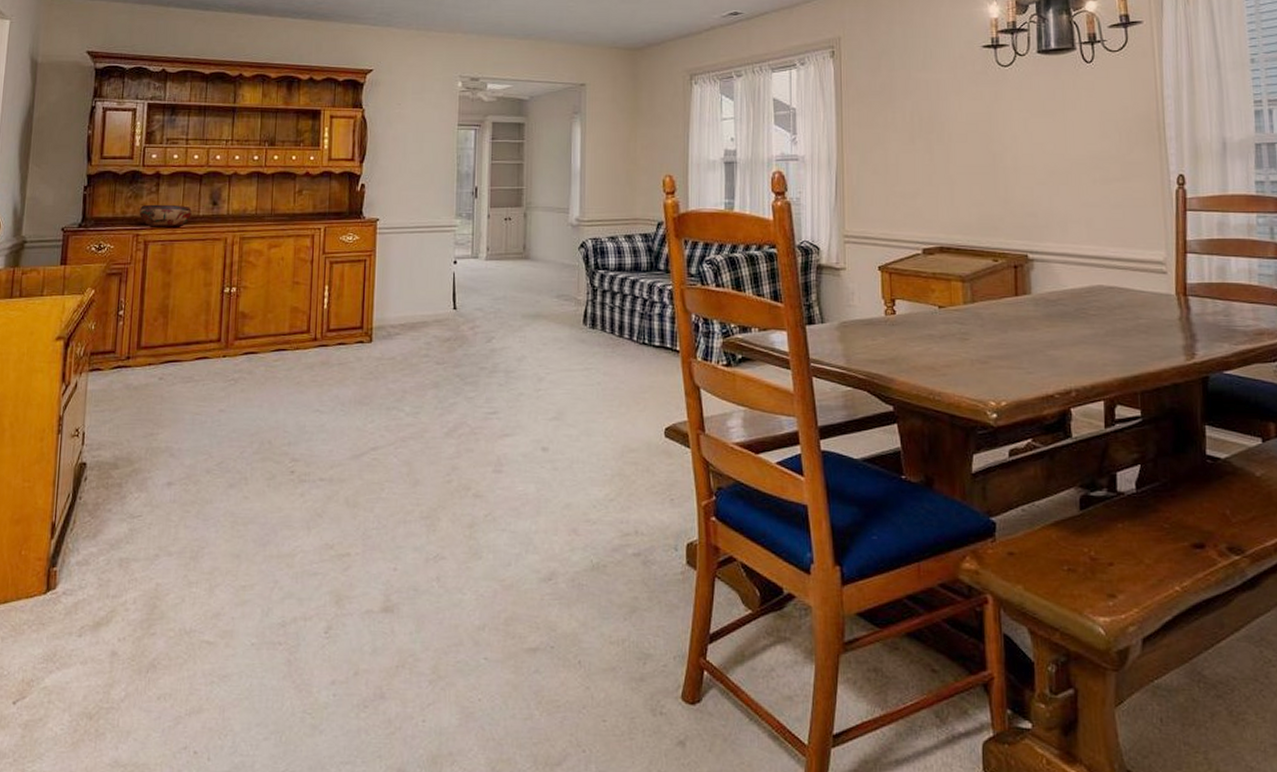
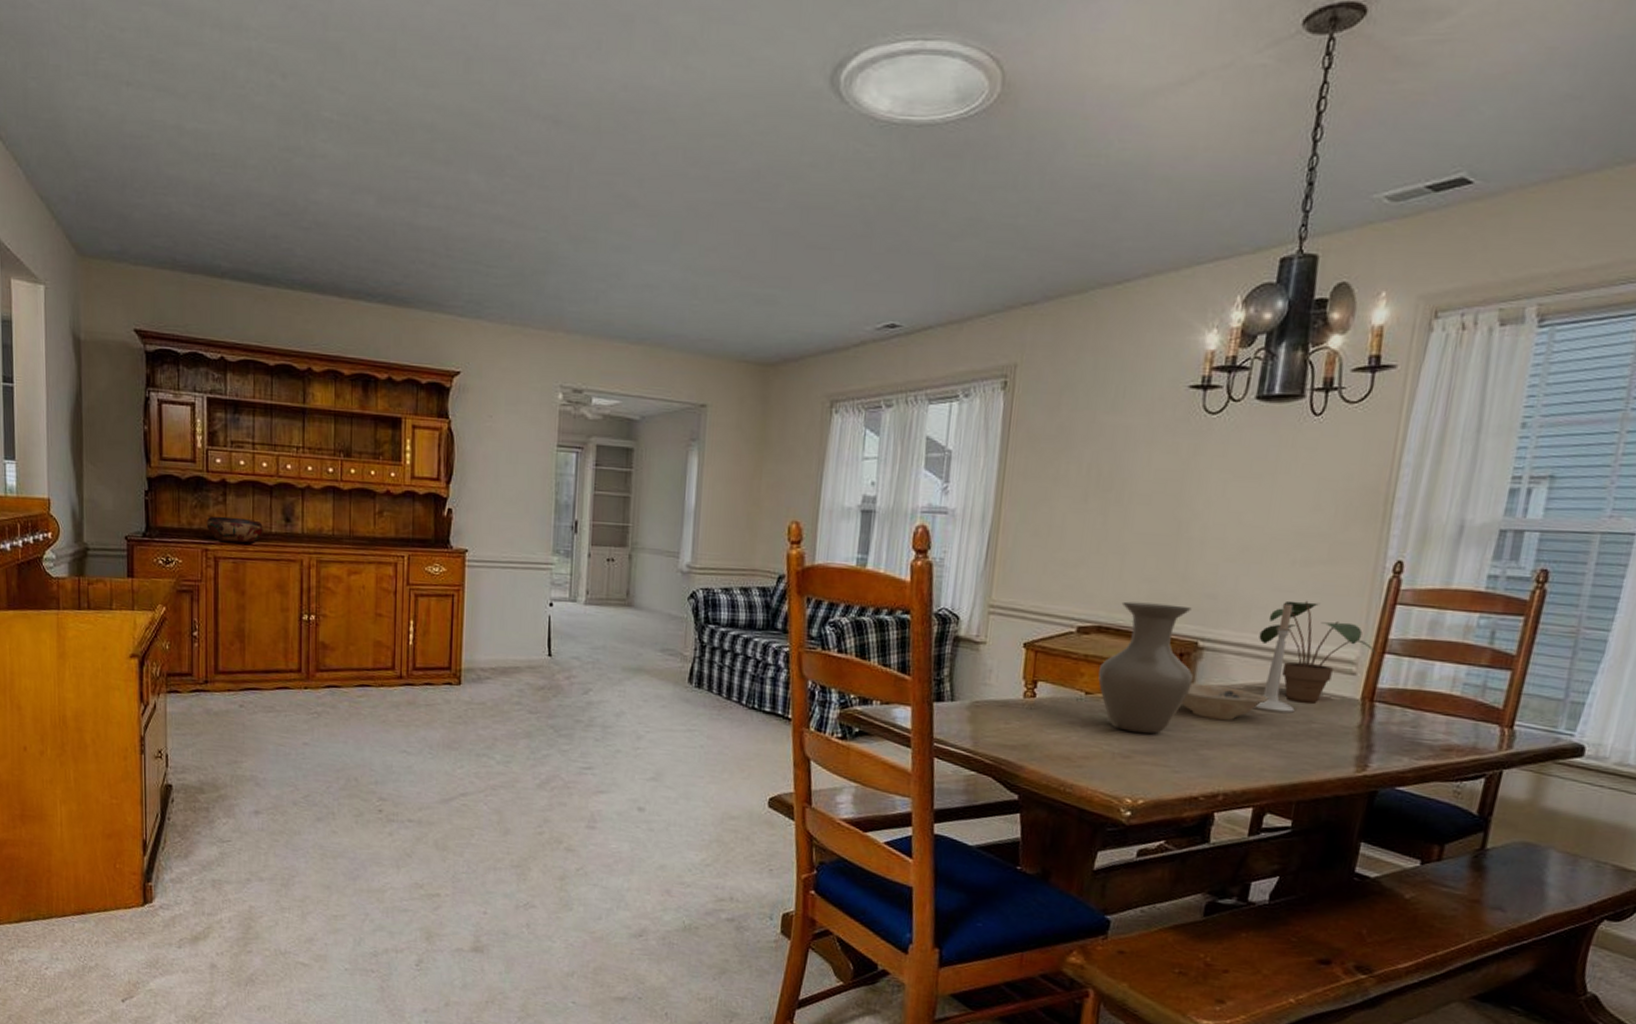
vase: none [947,224,1029,340] -> present [1098,601,1193,734]
bowl: none [1024,291,1098,323] -> present [1182,683,1269,721]
potted plant: none [1078,212,1180,303] -> present [1259,600,1377,705]
candlestick: none [1085,215,1123,312] -> present [1252,602,1296,714]

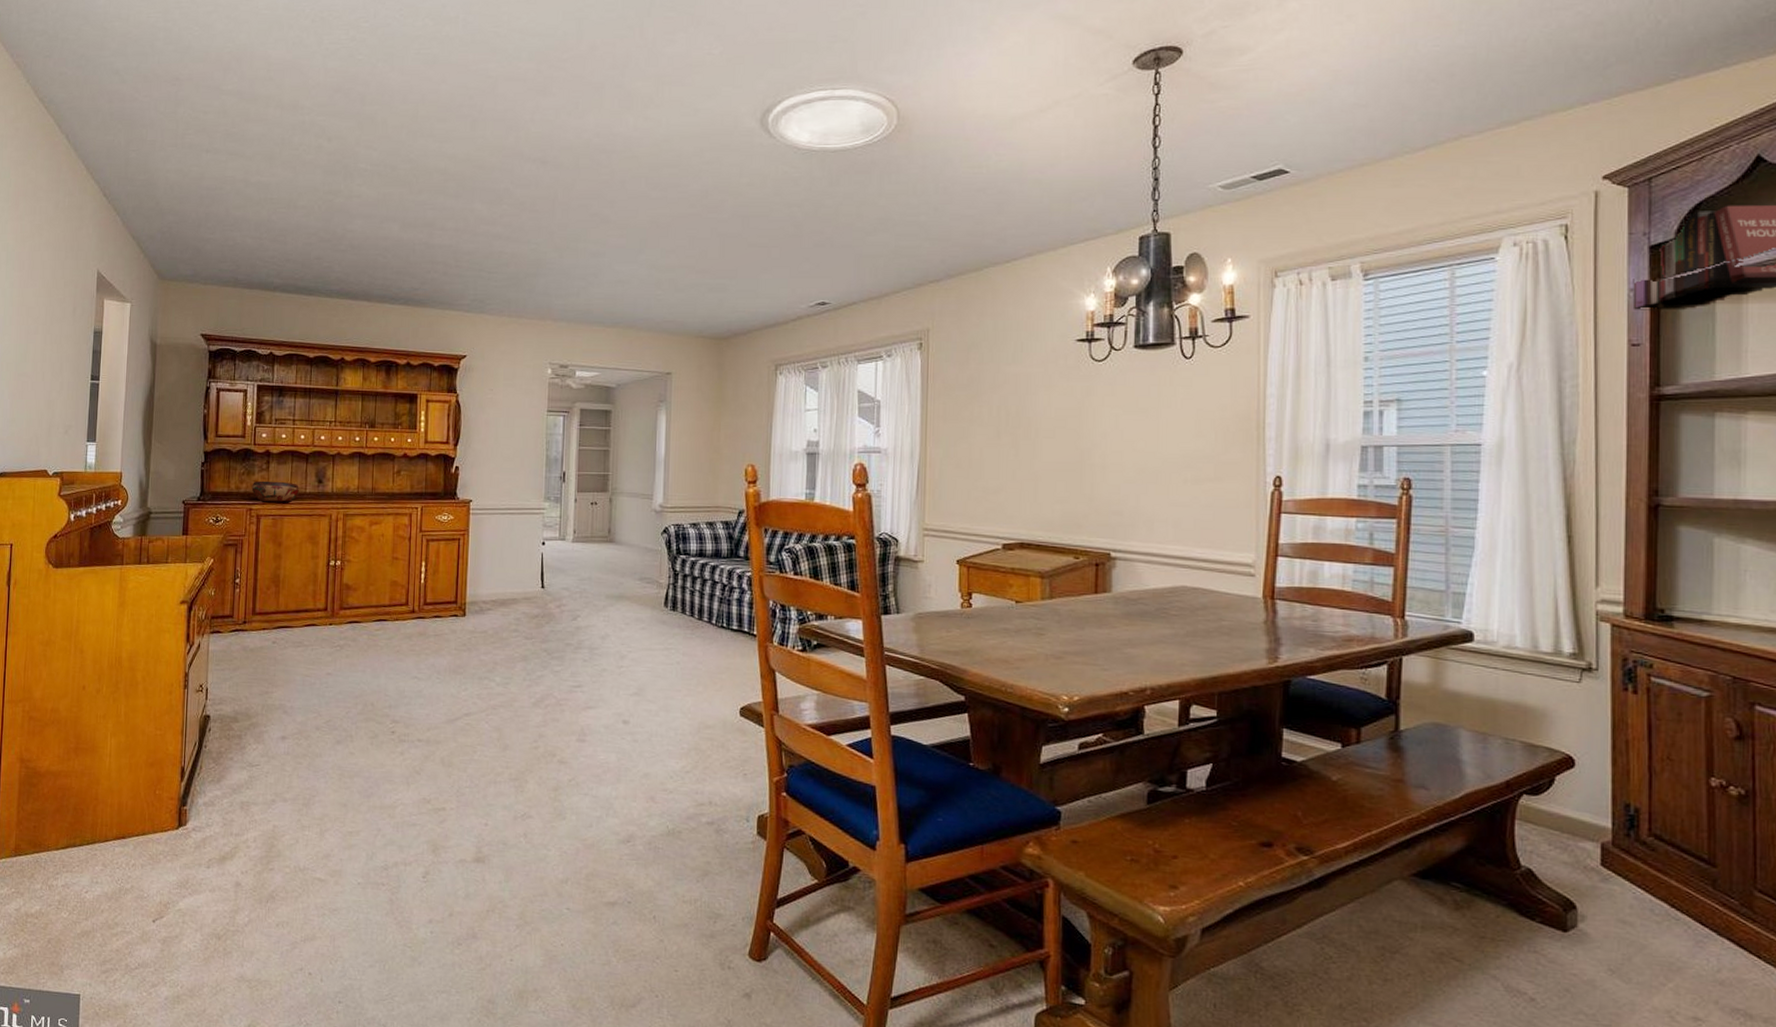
vase: present [1098,601,1193,734] -> none [1026,520,1110,636]
bowl: present [1182,683,1269,721] -> none [1103,589,1180,622]
candlestick: present [1252,602,1296,714] -> none [1166,515,1206,613]
potted plant: present [1259,600,1377,705] -> none [1164,513,1271,605]

